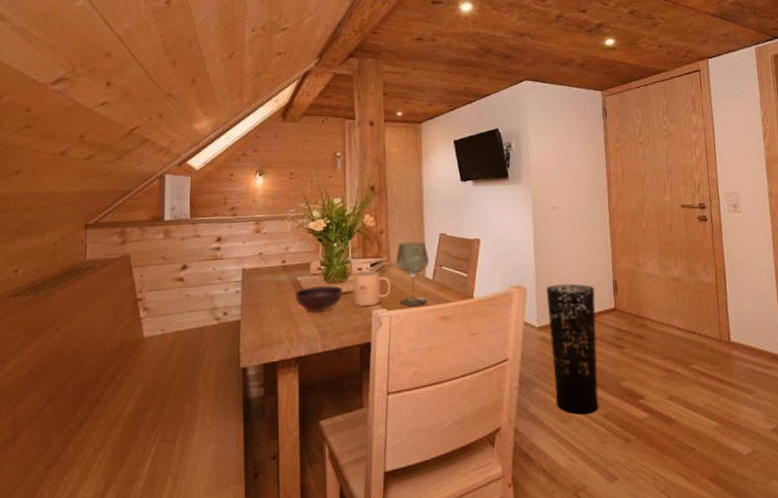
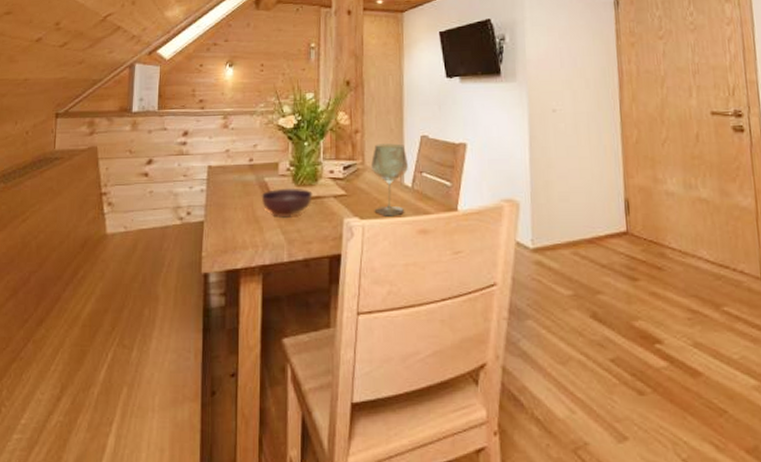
mug: present [352,270,392,307] -> none [323,173,366,214]
umbrella stand: present [545,284,599,415] -> none [542,200,605,356]

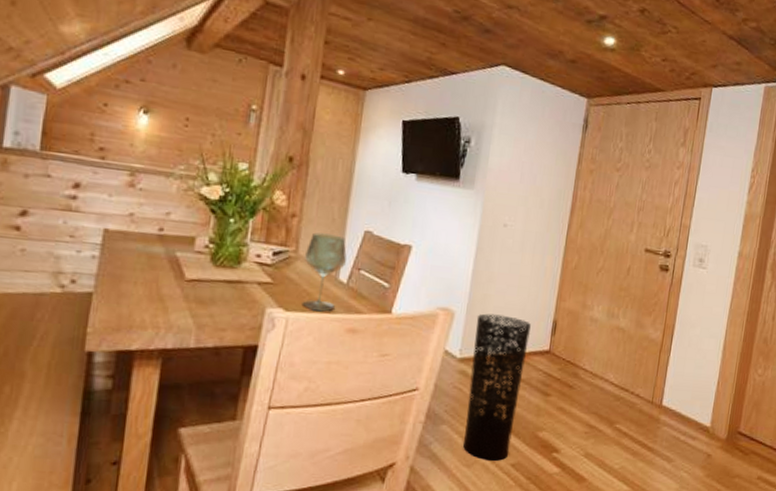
bowl: present [261,189,313,216] -> none [169,266,233,299]
umbrella stand: none [542,200,605,356] -> present [463,313,531,461]

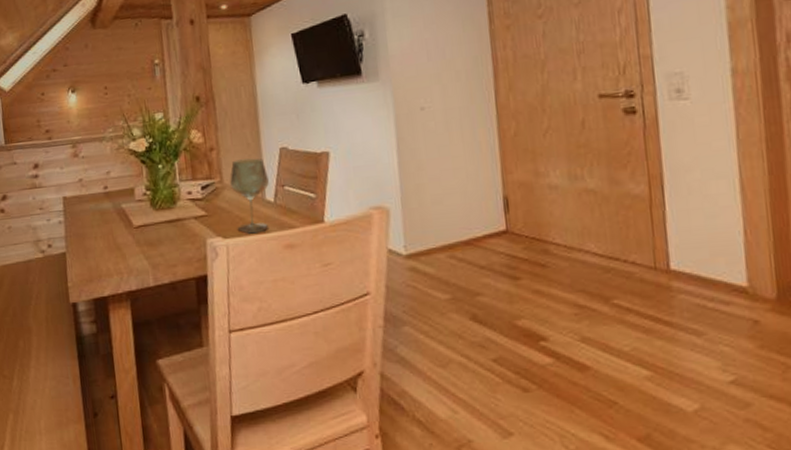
umbrella stand: present [463,313,531,461] -> none [414,202,487,358]

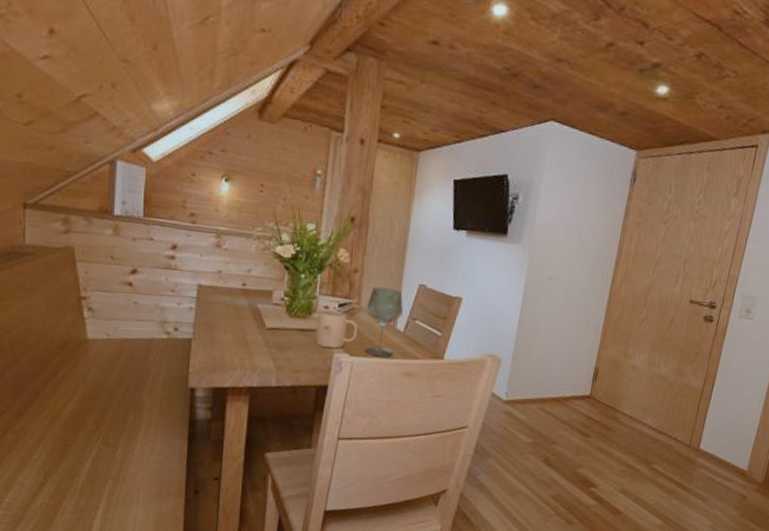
mug: none [182,194,227,236] -> present [315,309,358,349]

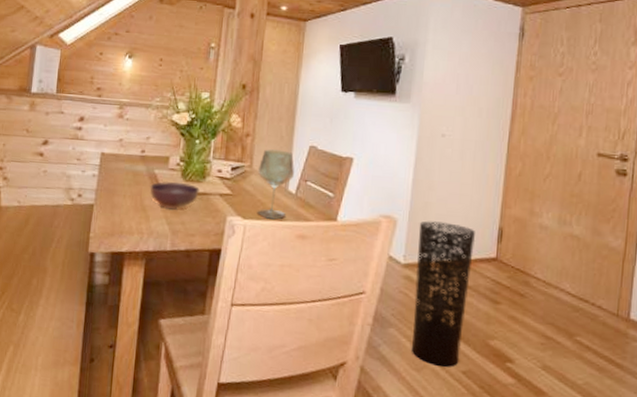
bowl: none [252,317,305,345] -> present [149,181,200,209]
mug: present [315,309,358,349] -> none [209,173,251,212]
umbrella stand: none [508,360,573,492] -> present [412,221,476,367]

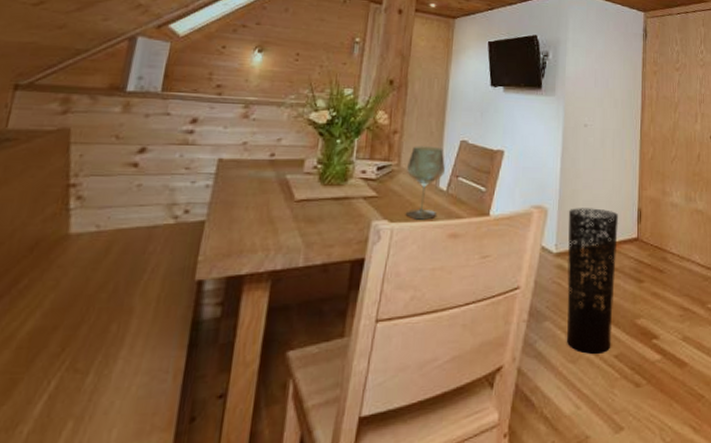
bowl: present [149,181,200,209] -> none [279,188,340,217]

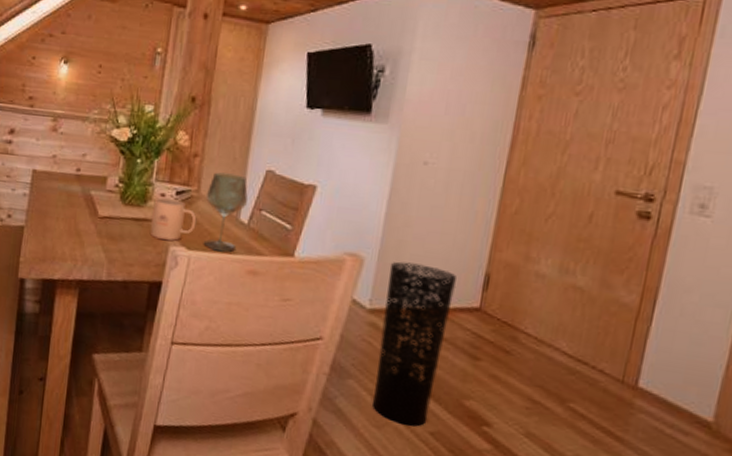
mug: none [351,173,398,216] -> present [150,197,197,241]

